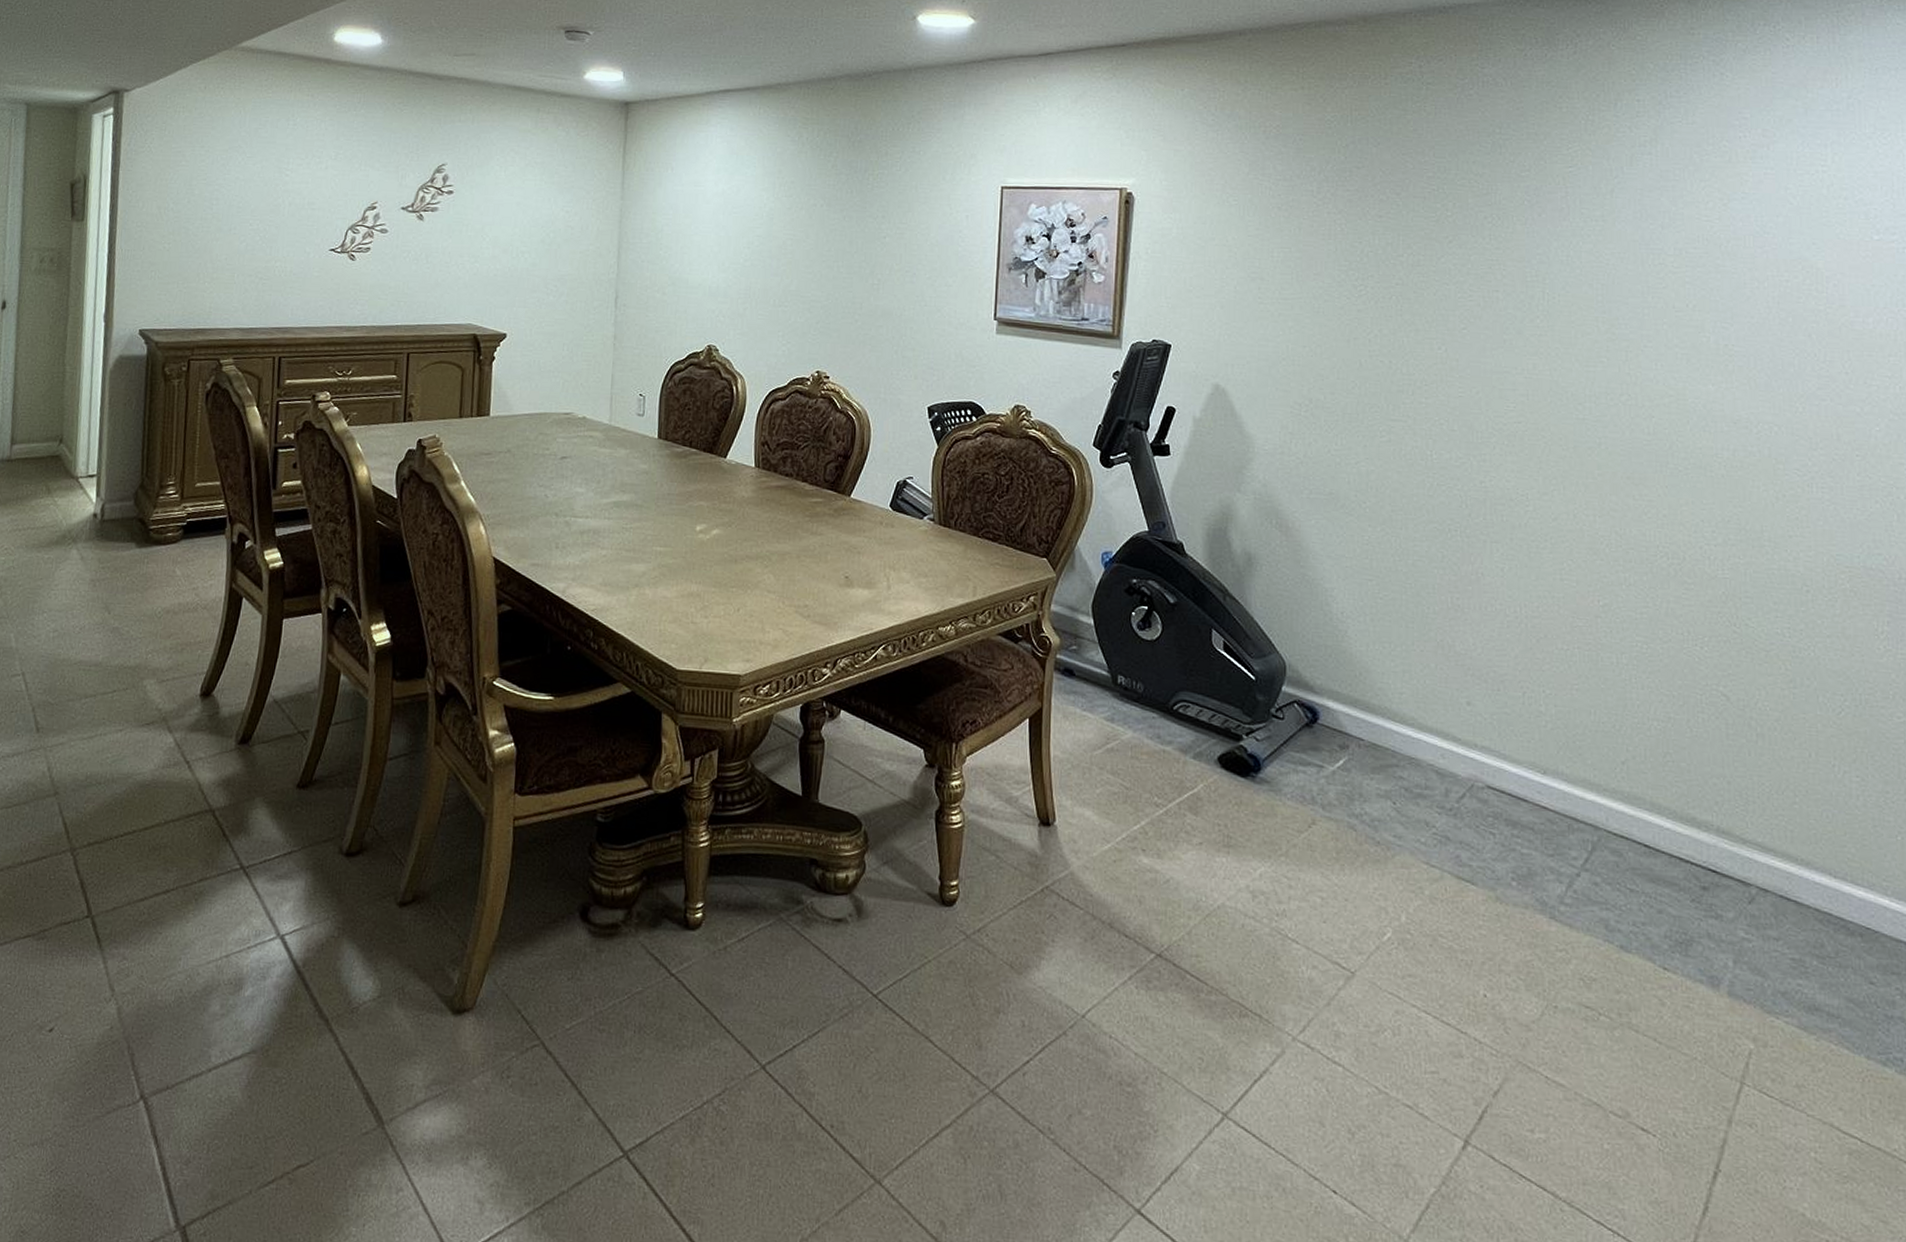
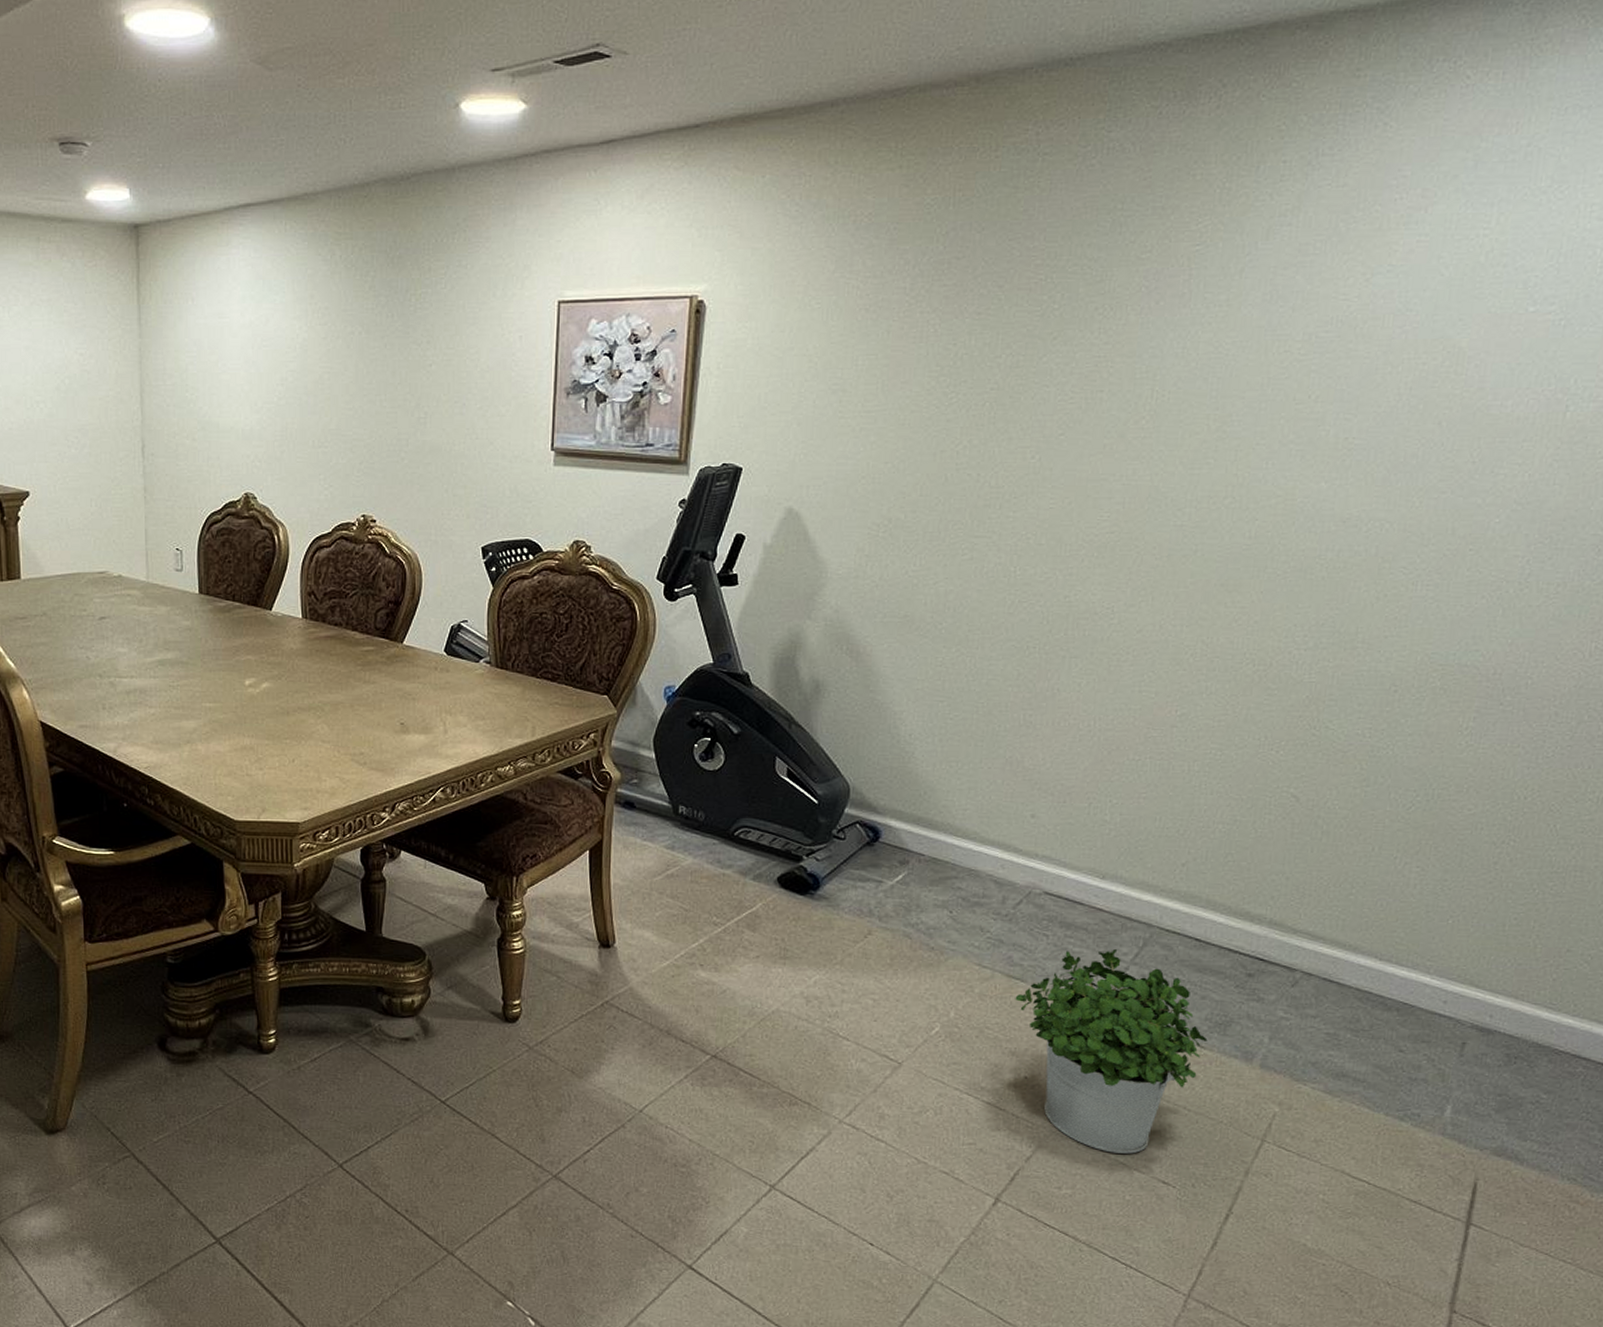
potted plant: none [1467,852,1670,1093] -> present [1015,949,1208,1154]

